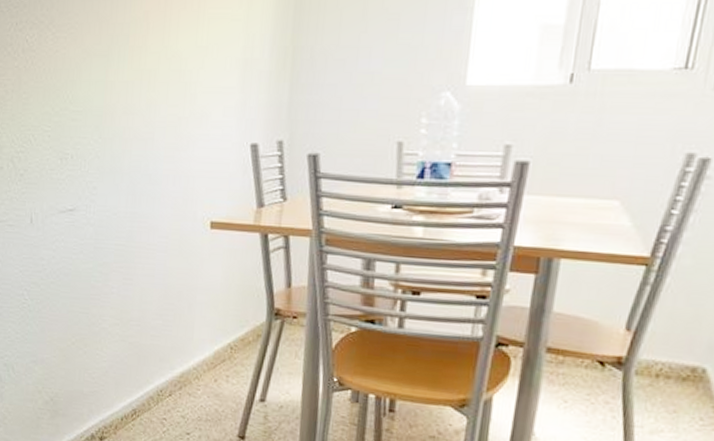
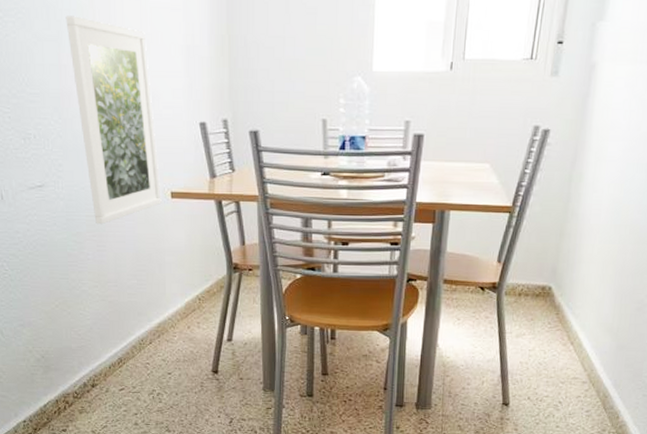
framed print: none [118,30,201,255] -> present [65,16,162,225]

